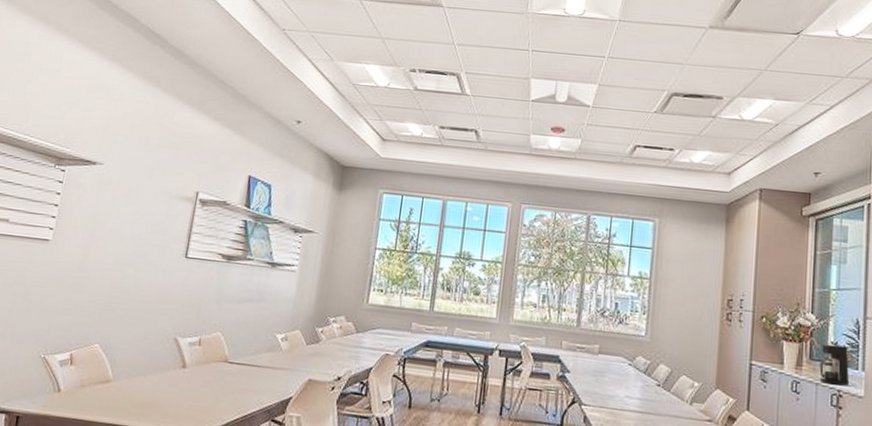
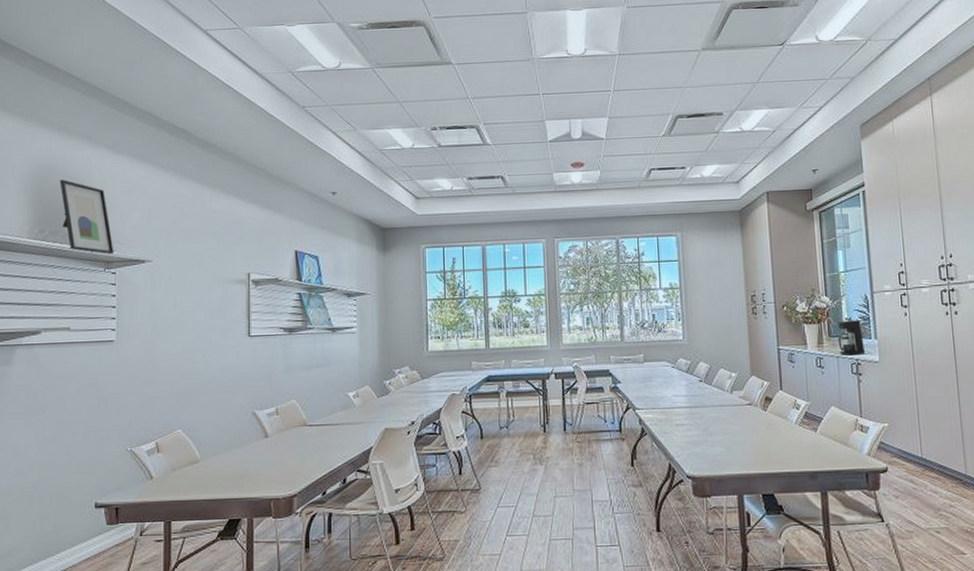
picture frame: none [22,68,71,151] -> present [60,179,114,255]

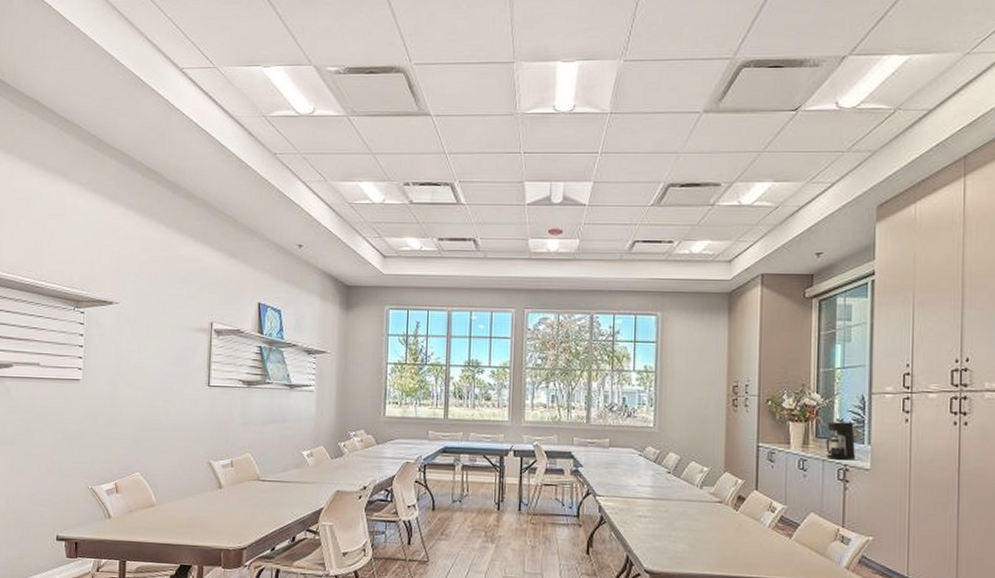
picture frame: present [60,179,114,255] -> none [35,215,84,294]

